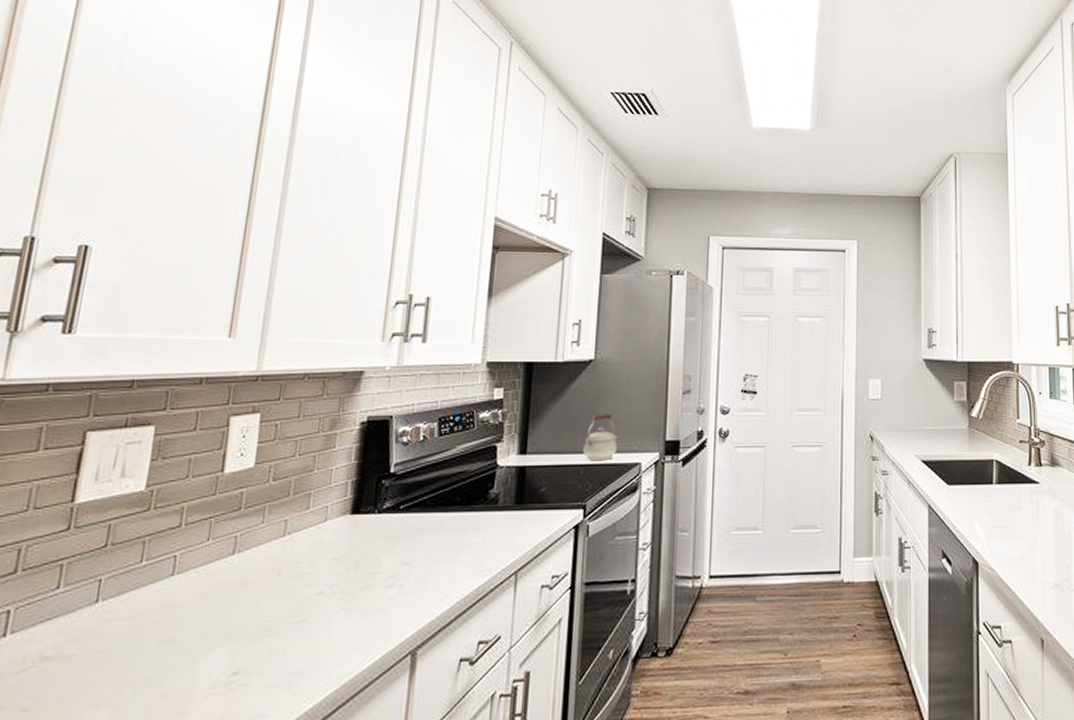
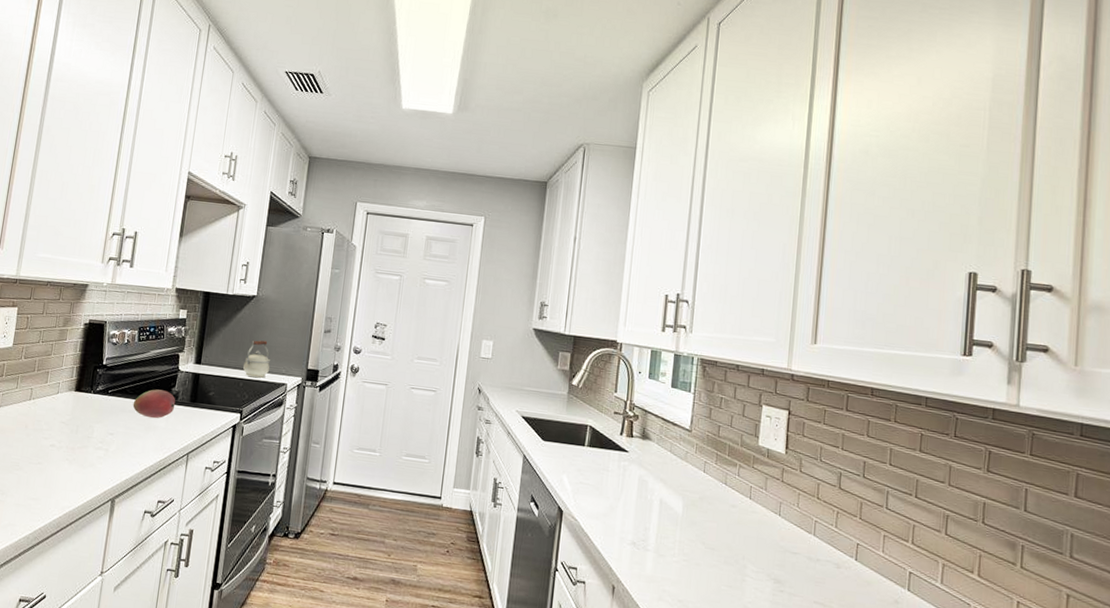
fruit: none [435,494,496,534] -> present [132,389,176,419]

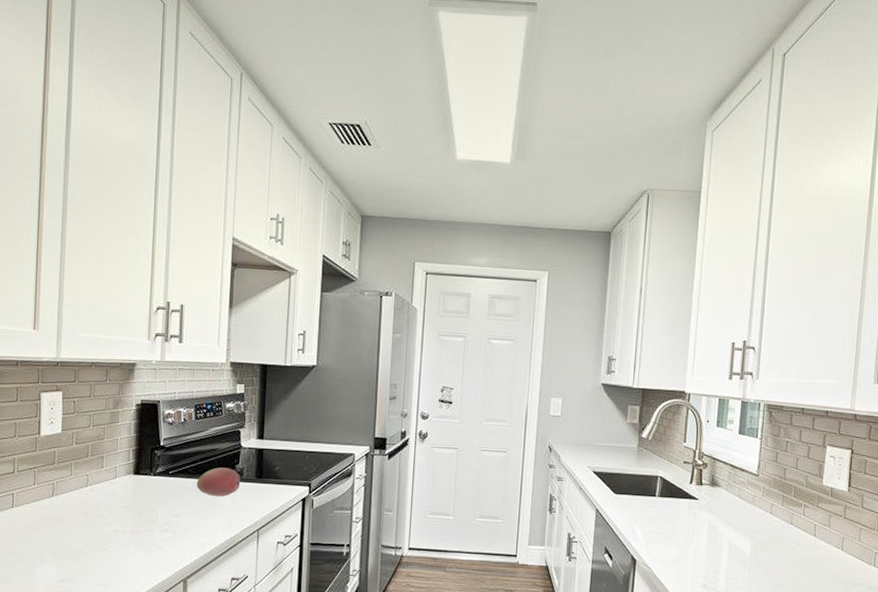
kettle: present [242,340,270,378] -> none [307,411,336,449]

